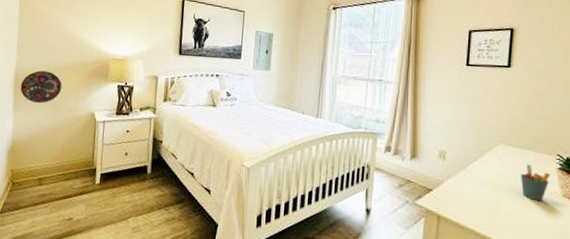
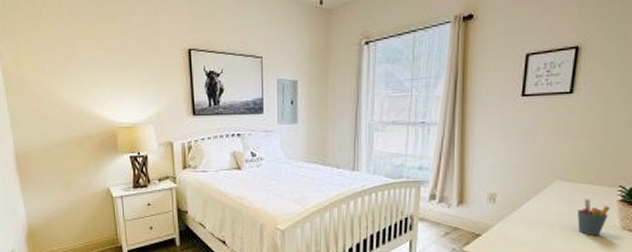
decorative plate: present [20,70,62,104] -> none [23,148,70,184]

